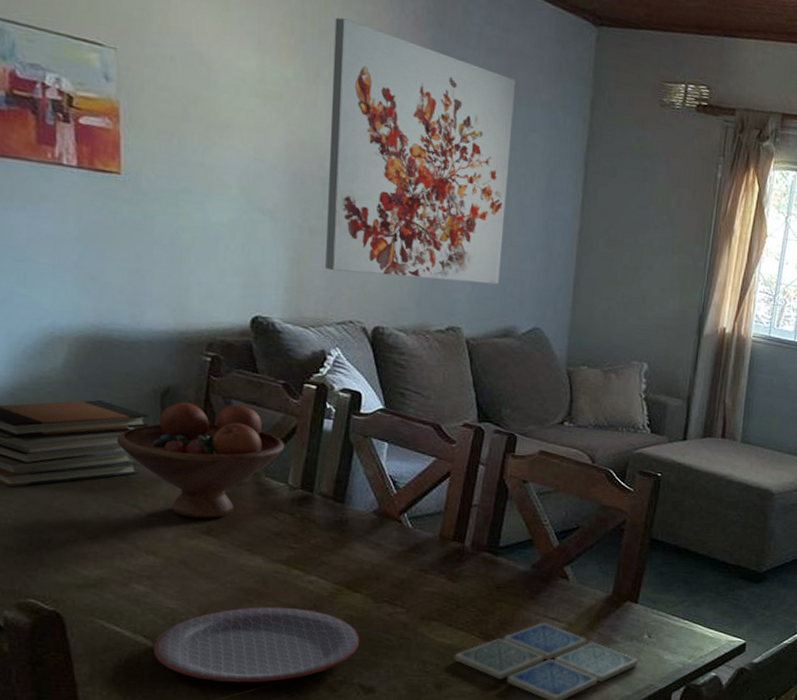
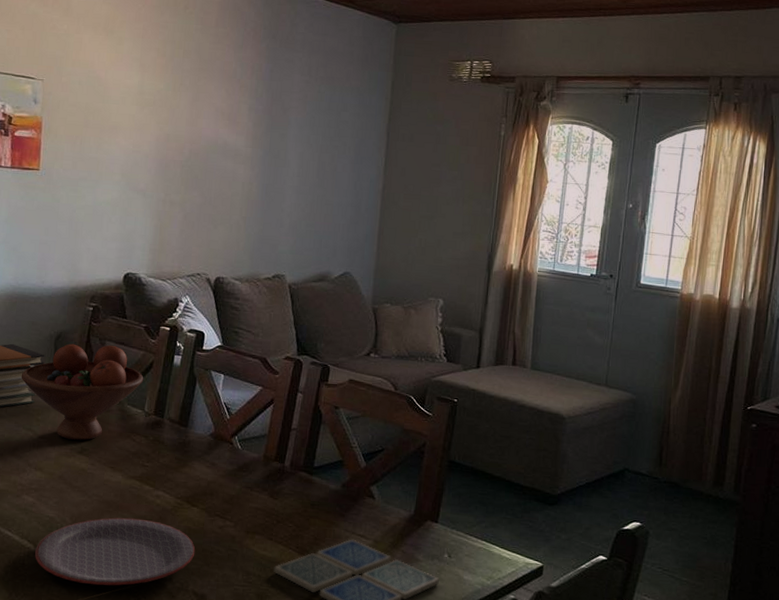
wall art: present [325,17,516,285] -> none [181,40,331,238]

